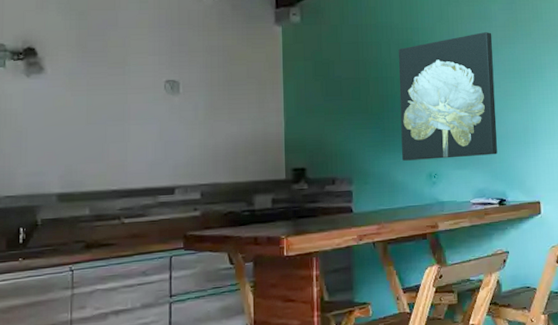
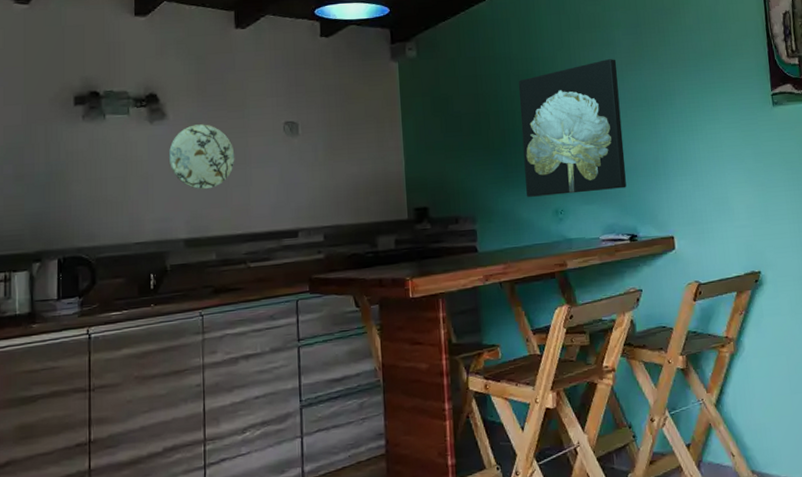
decorative plate: none [45,79,114,145] -> present [169,124,235,190]

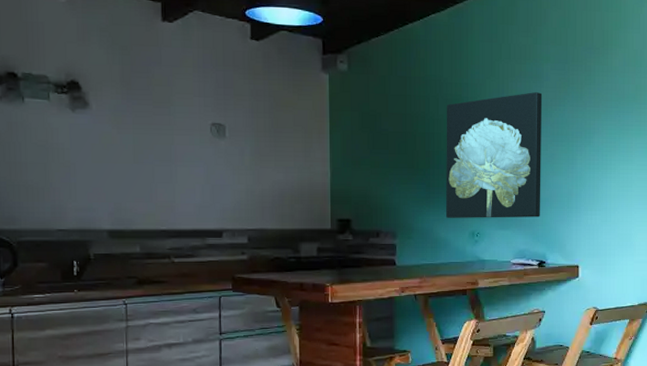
decorative plate: present [169,124,235,190] -> none [92,117,160,183]

